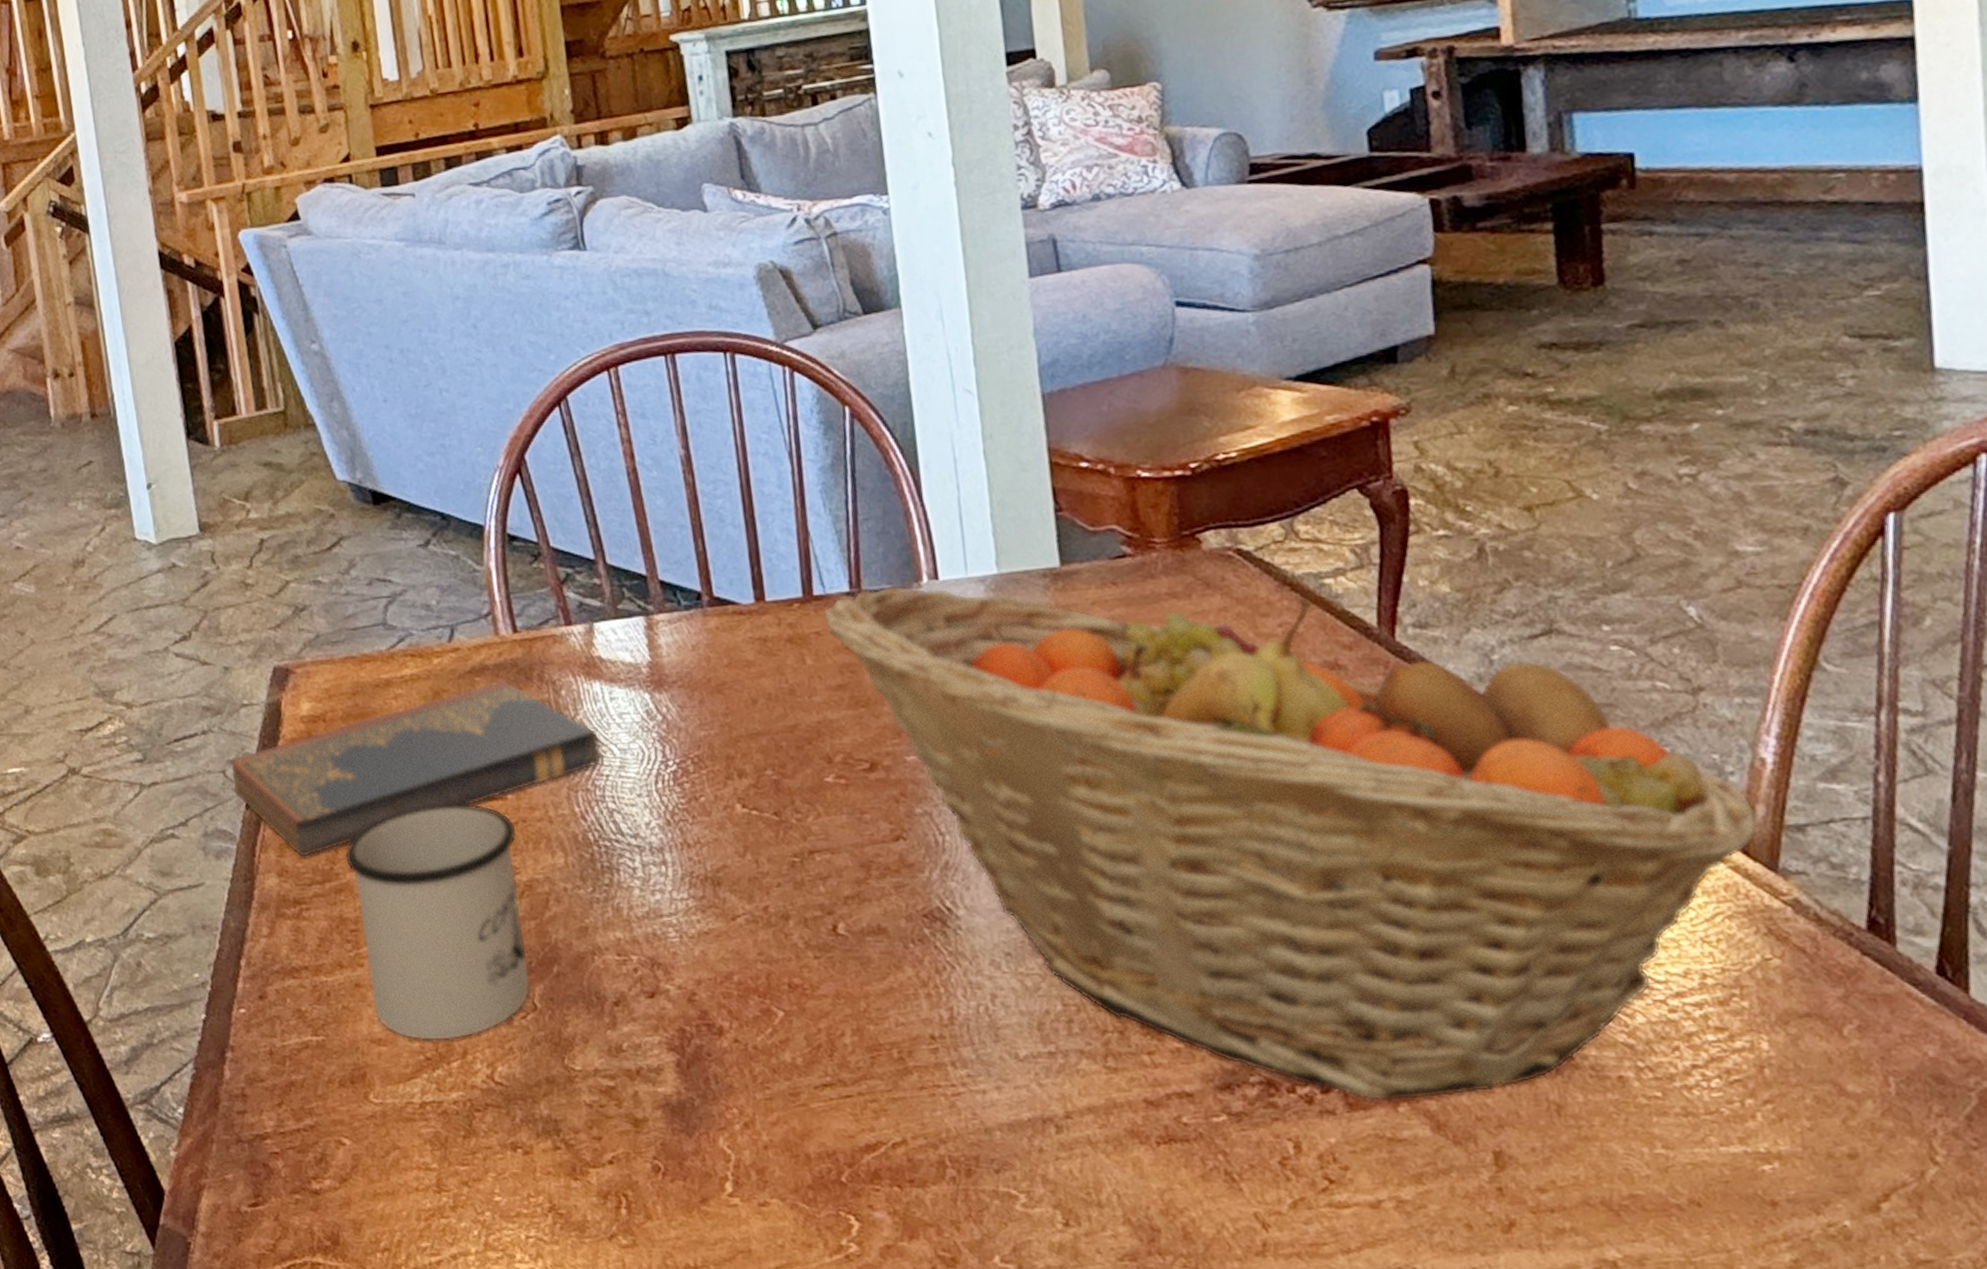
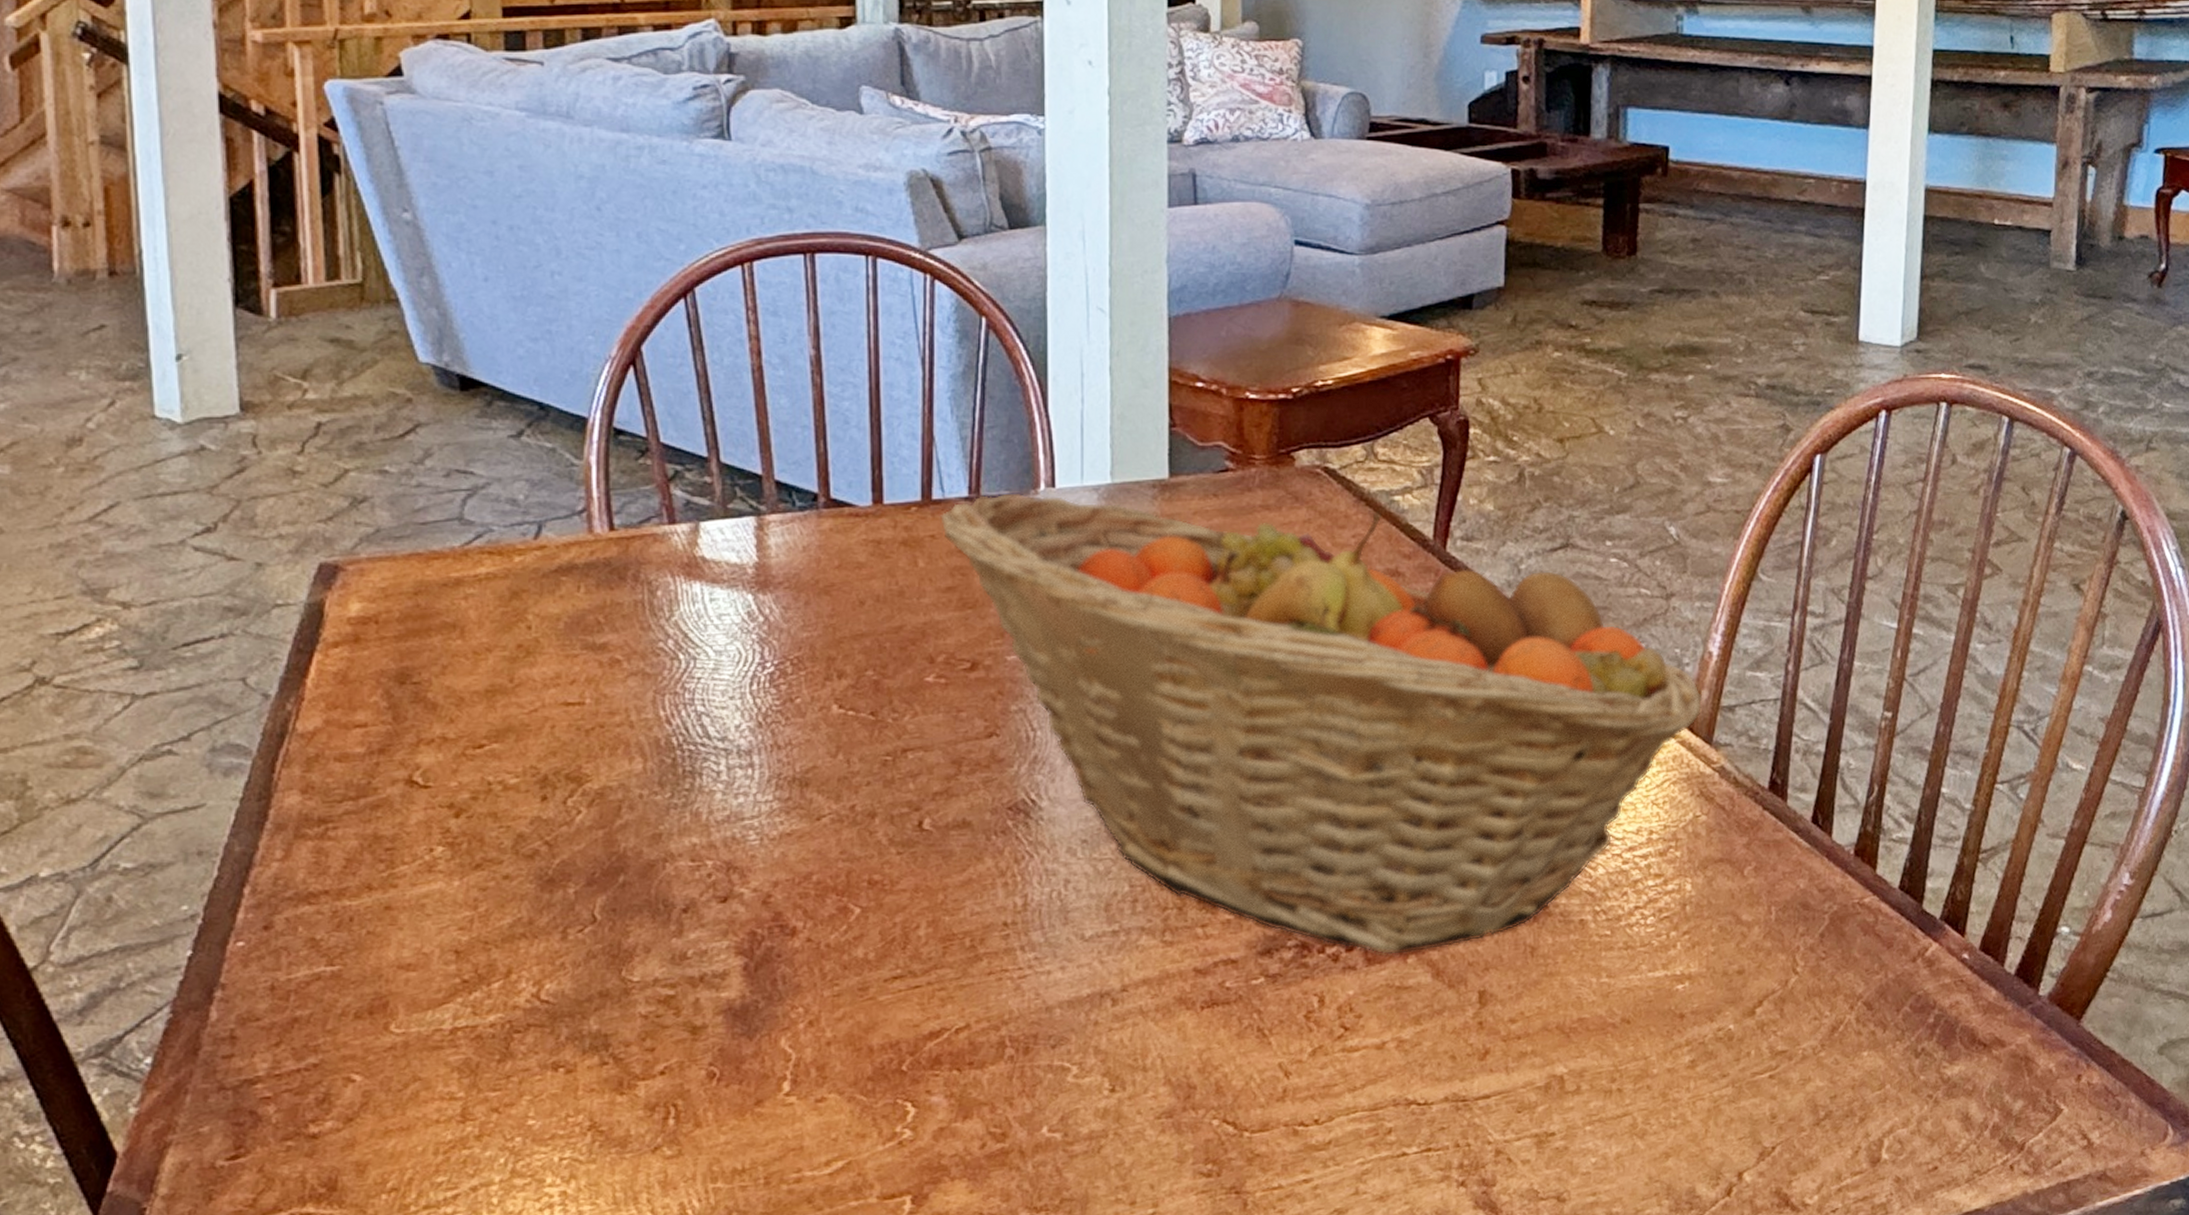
hardcover book: present [227,680,602,858] -> none [249,579,695,773]
mug: present [344,804,531,1042] -> none [386,709,592,963]

